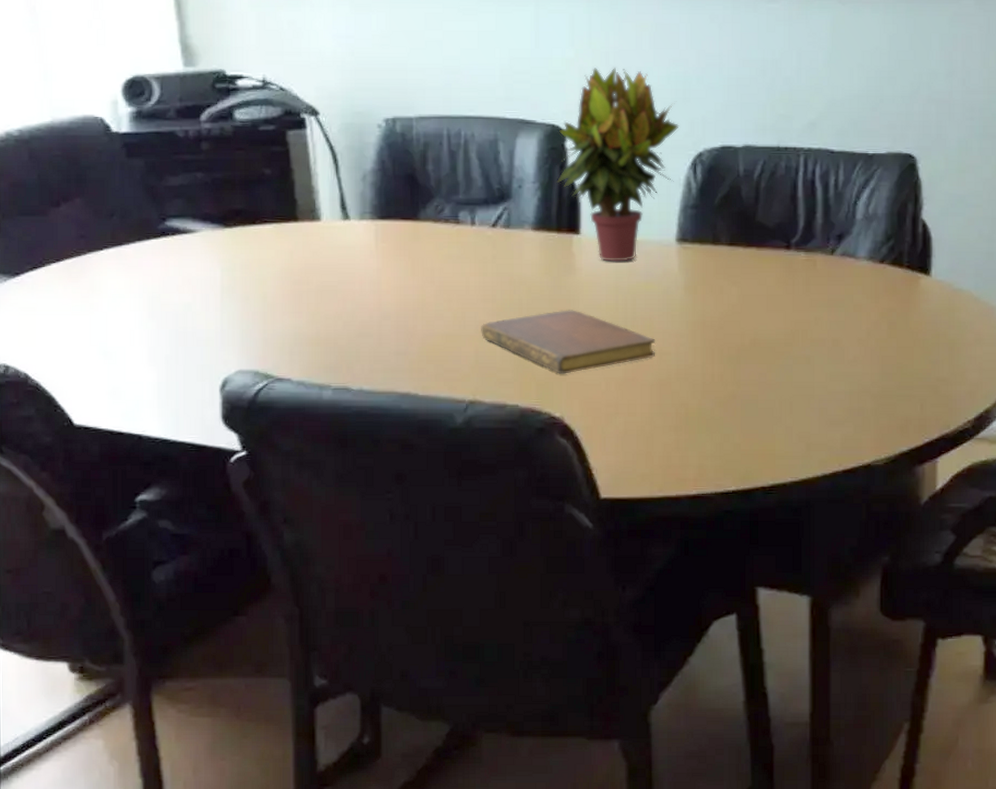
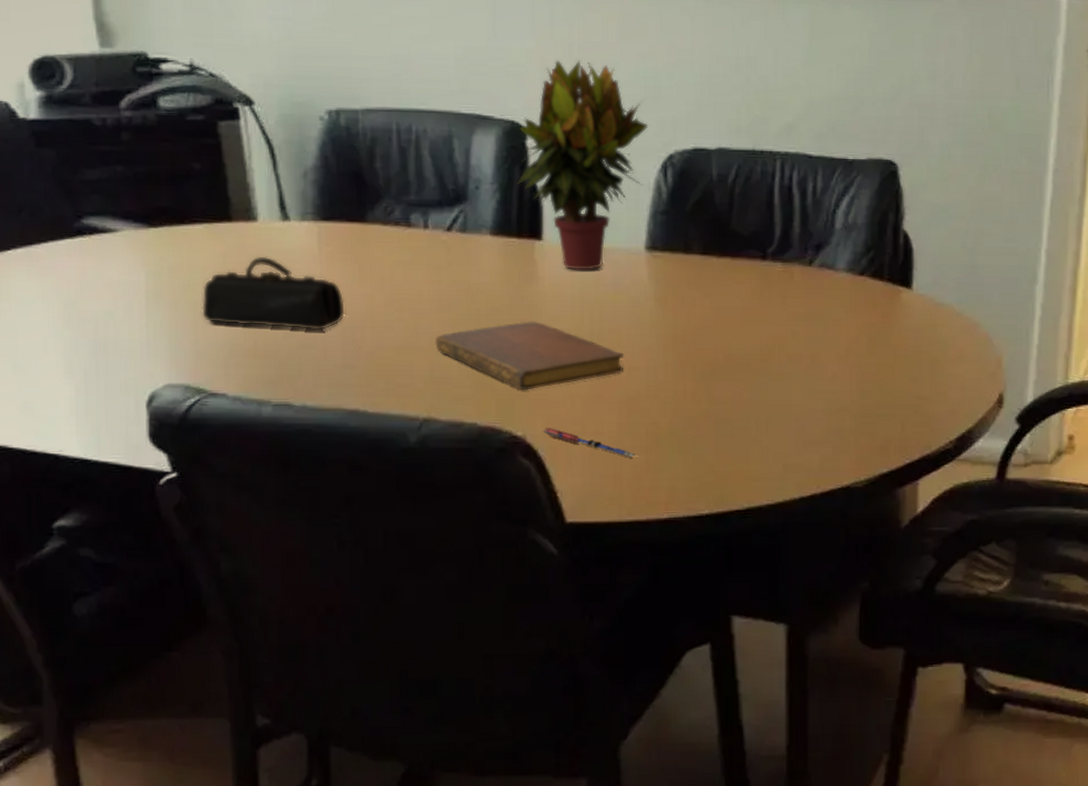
pencil case: none [270,252,398,320] -> present [202,256,345,331]
pen: none [580,409,667,437] -> present [543,428,636,458]

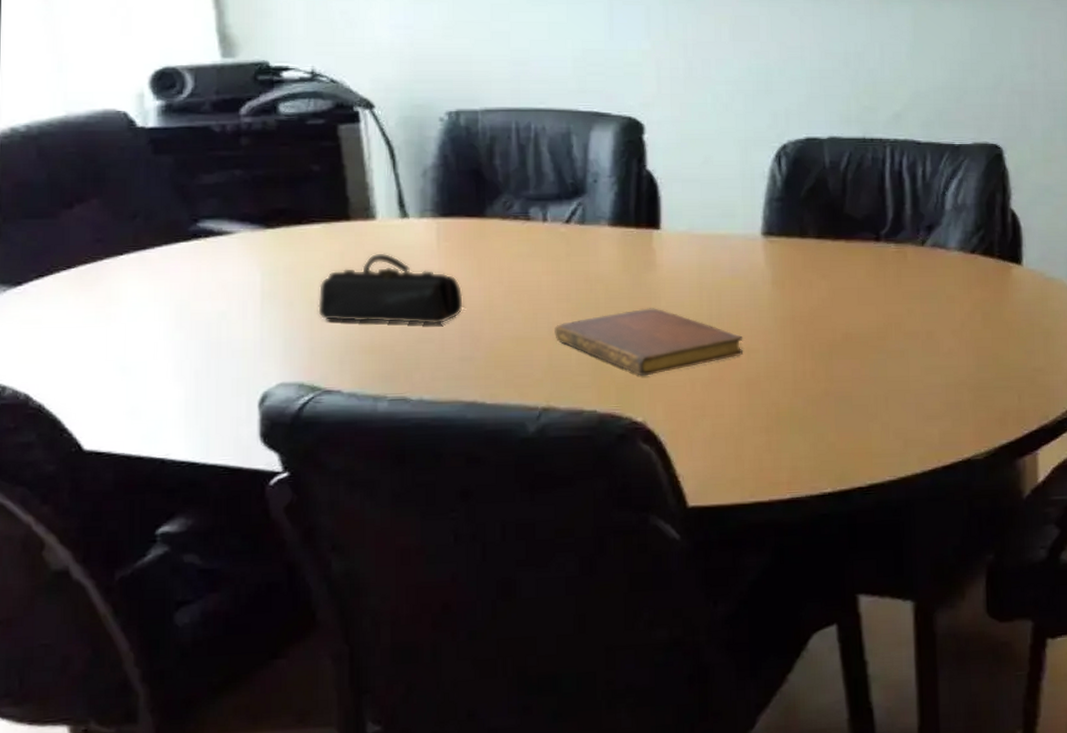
potted plant: present [516,60,649,270] -> none [634,59,762,257]
pen: present [543,428,636,458] -> none [663,412,757,439]

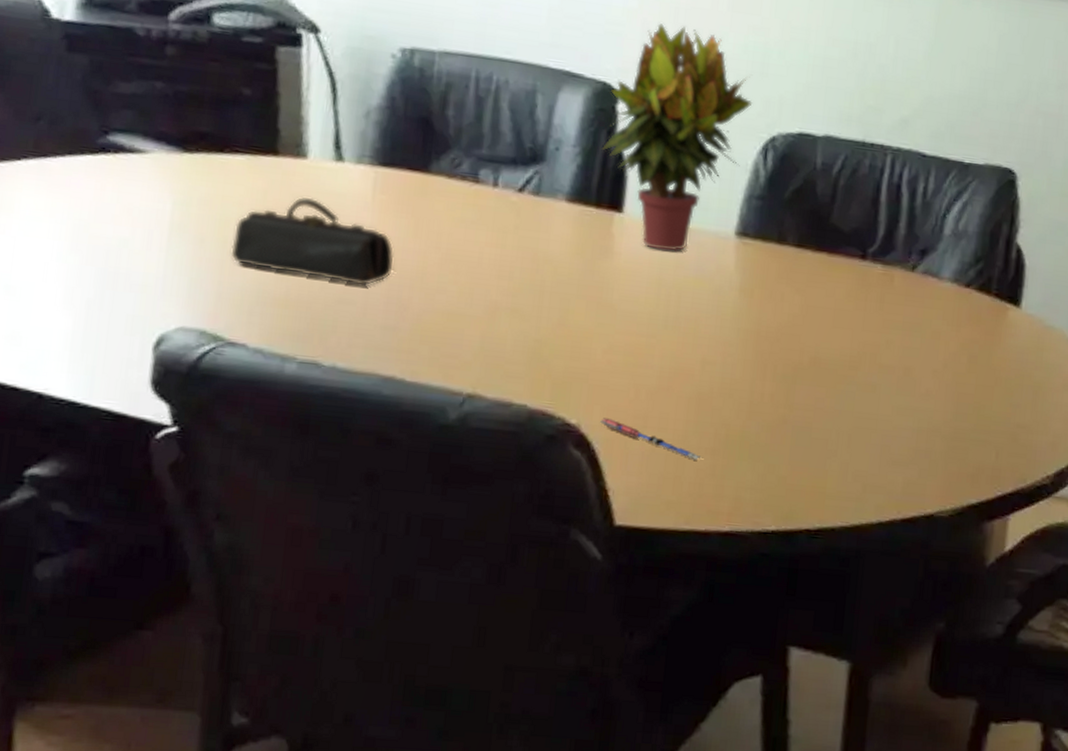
notebook: present [554,308,744,376] -> none [491,298,700,374]
potted plant: none [634,59,762,257] -> present [601,23,753,252]
pen: none [663,412,757,439] -> present [600,418,702,461]

